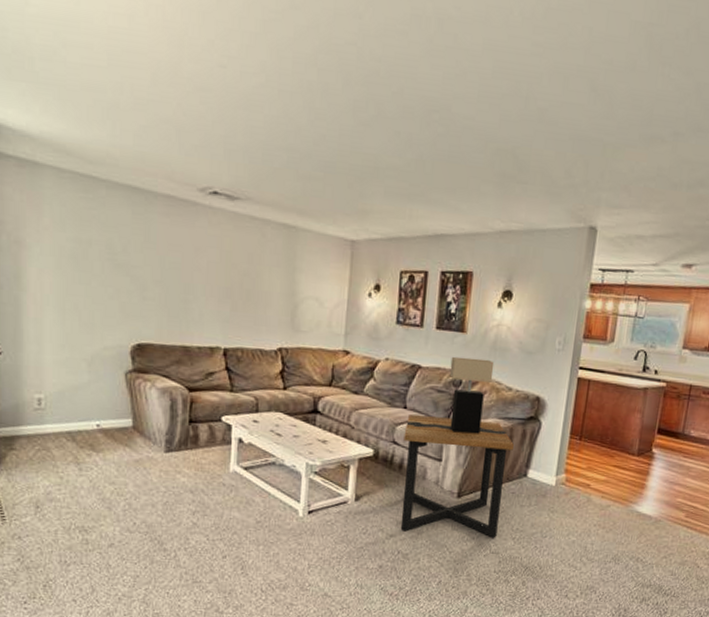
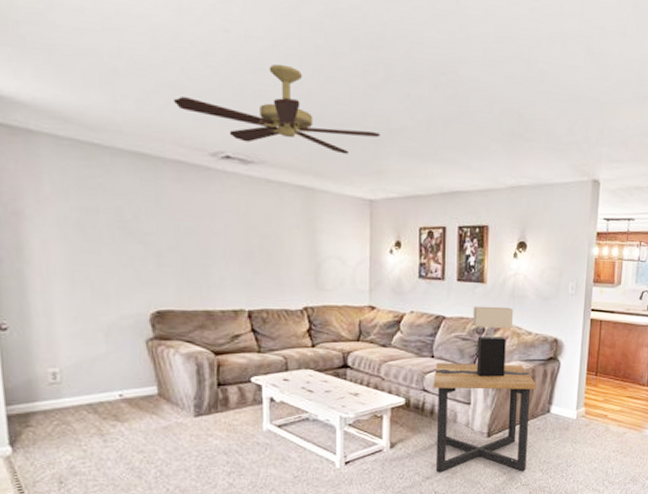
ceiling fan: none [169,100,367,193] -> present [174,64,380,155]

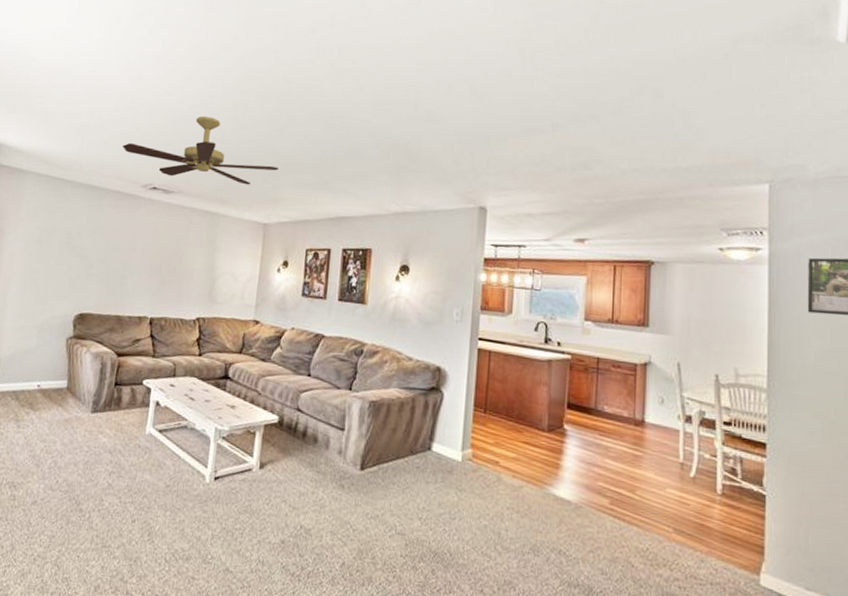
side table: present [433,363,536,473] -> none [303,382,416,517]
table lamp: present [472,306,514,377] -> none [351,326,394,404]

